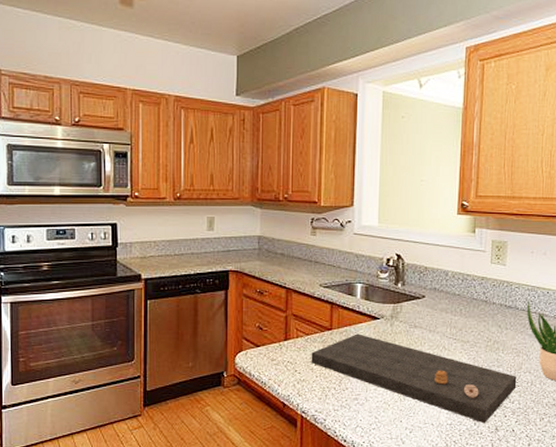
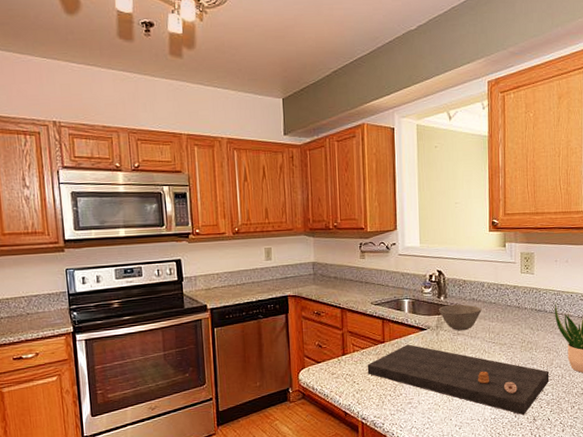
bowl: none [395,293,444,323] -> present [439,304,482,331]

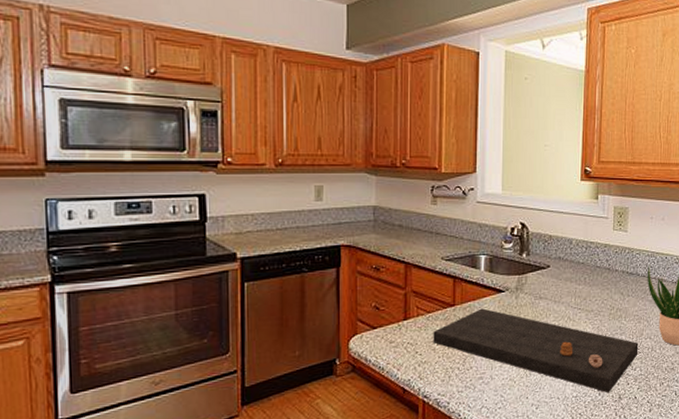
bowl: present [439,304,482,331] -> none [520,263,568,295]

